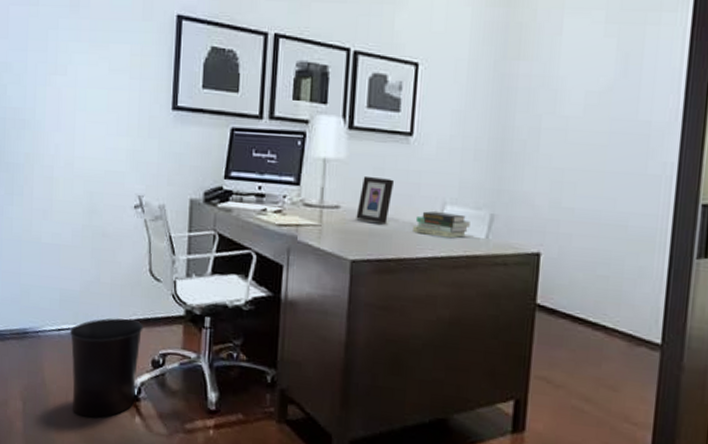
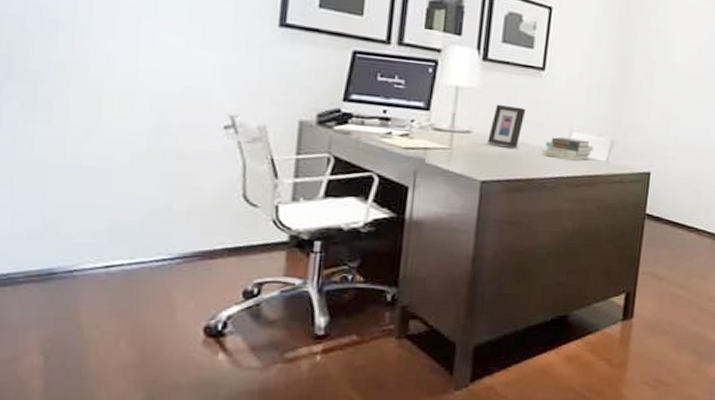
waste bin: present [69,318,143,418] -> none [123,249,233,362]

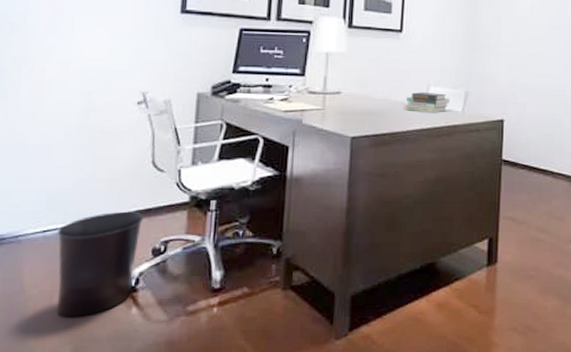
waste bin: none [123,249,233,362] -> present [57,212,144,317]
picture frame: present [487,104,527,149] -> none [355,65,388,105]

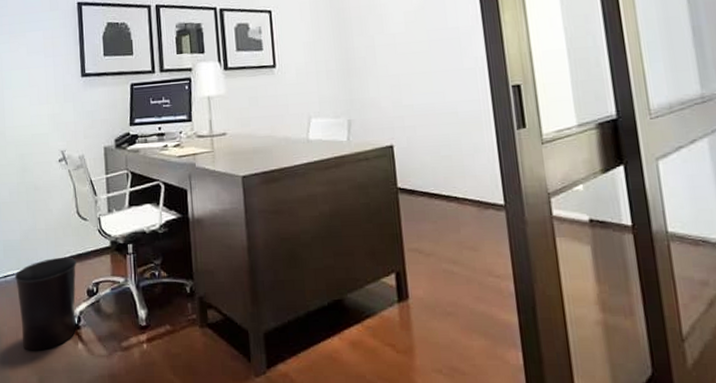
books: present [404,91,450,113] -> none [288,124,333,145]

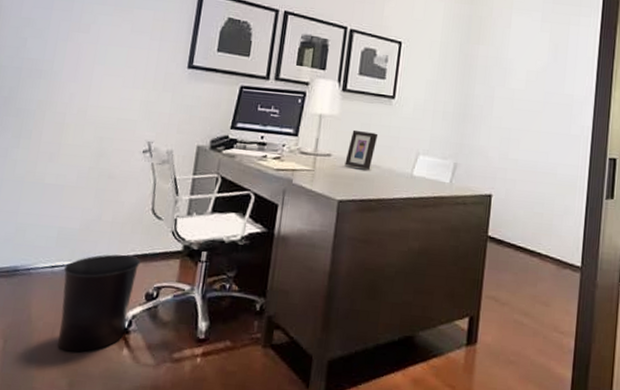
picture frame: none [240,104,267,143] -> present [345,129,379,171]

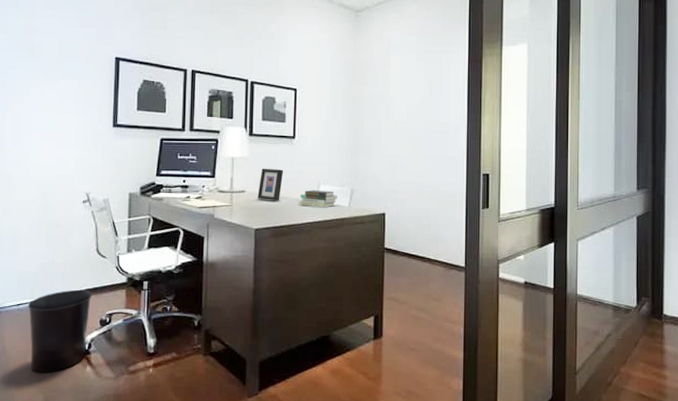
books: none [392,159,438,183] -> present [298,189,338,208]

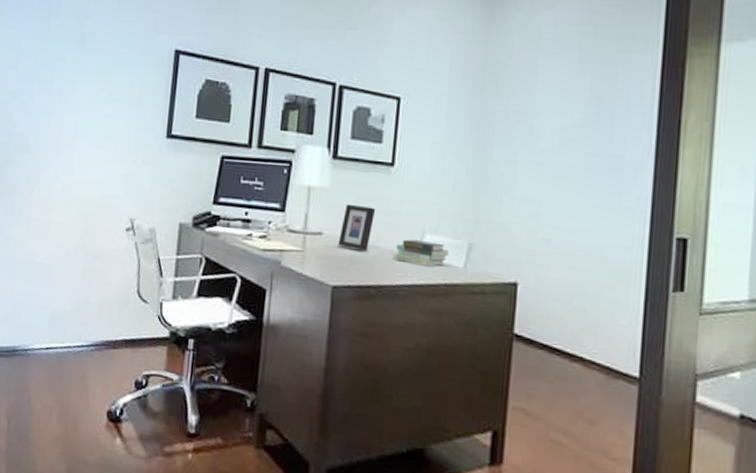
waste bin: present [27,290,92,373] -> none [55,338,129,439]

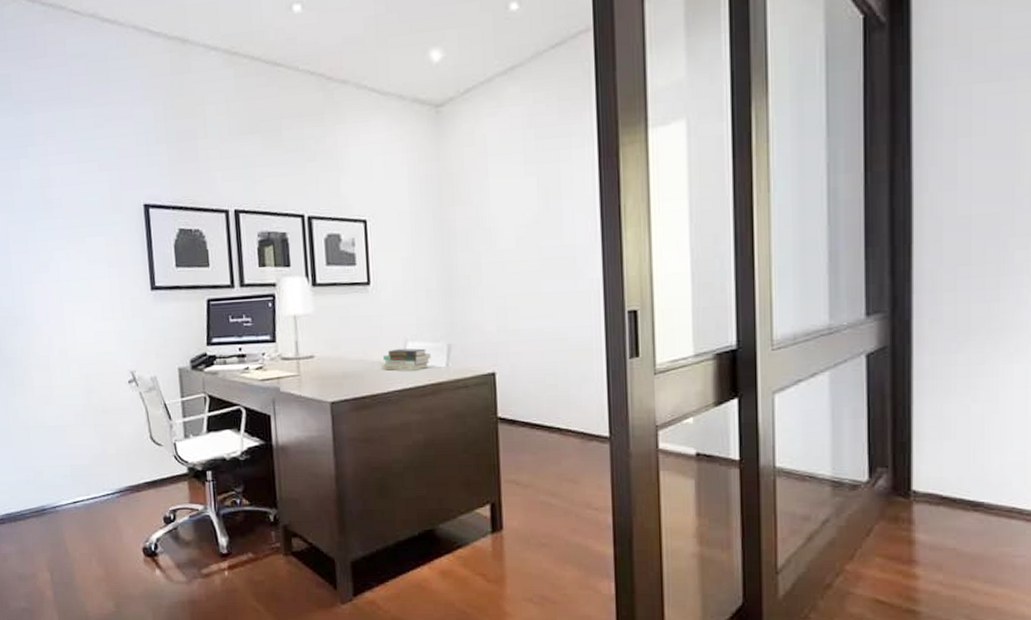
picture frame: present [338,203,376,252] -> none [329,325,360,367]

